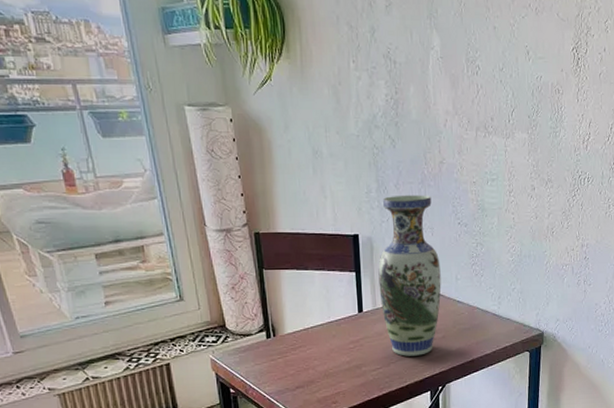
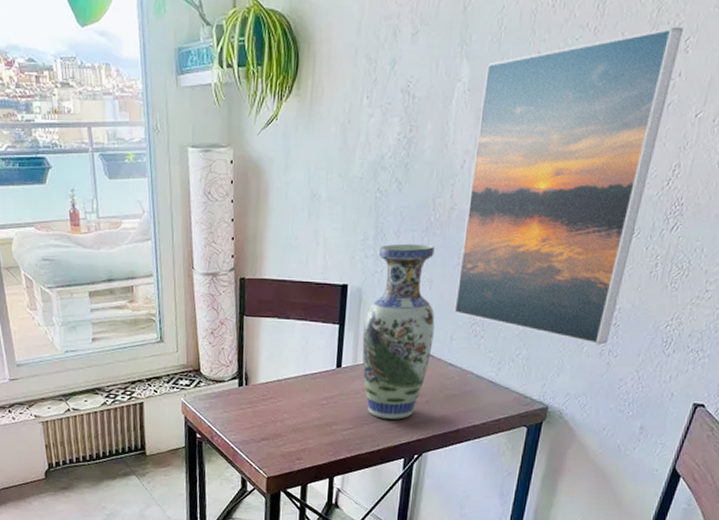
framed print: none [453,10,602,276] -> present [454,26,684,345]

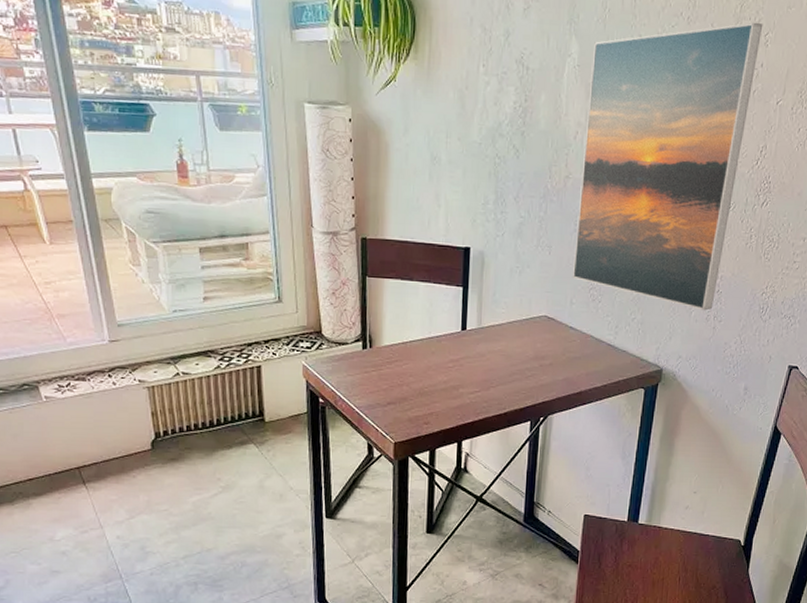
vase: present [362,243,435,420] -> none [486,209,555,382]

